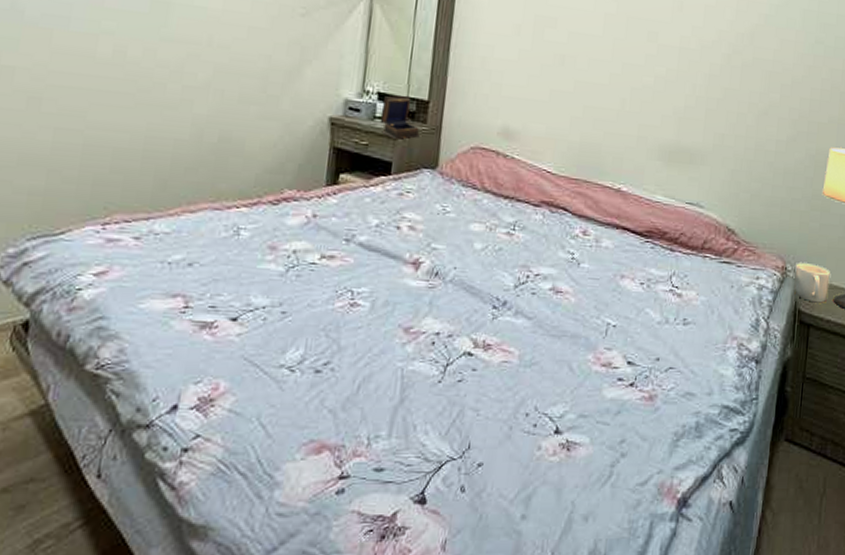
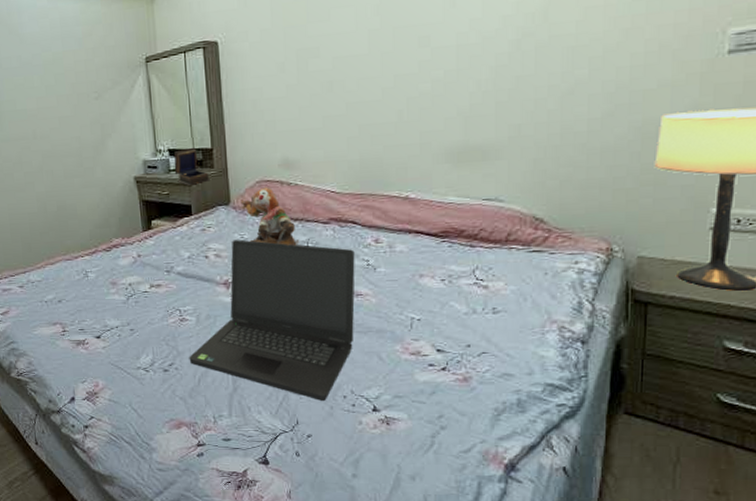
laptop: none [351,211,561,420] -> present [189,239,355,402]
stuffed animal: none [445,155,506,228] -> present [238,187,300,246]
mug: present [795,263,830,303] -> none [624,241,671,281]

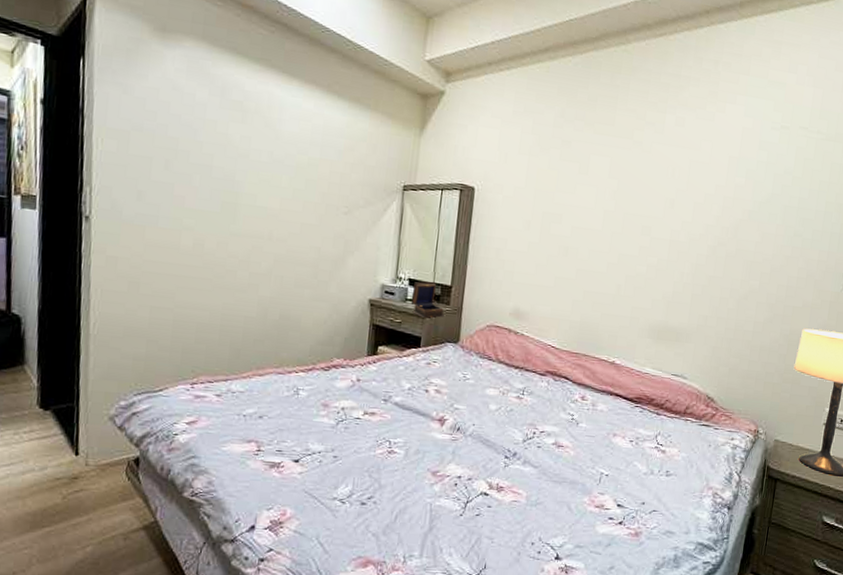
laptop: present [189,239,355,402] -> none [389,378,563,547]
stuffed animal: present [238,187,300,246] -> none [466,332,517,393]

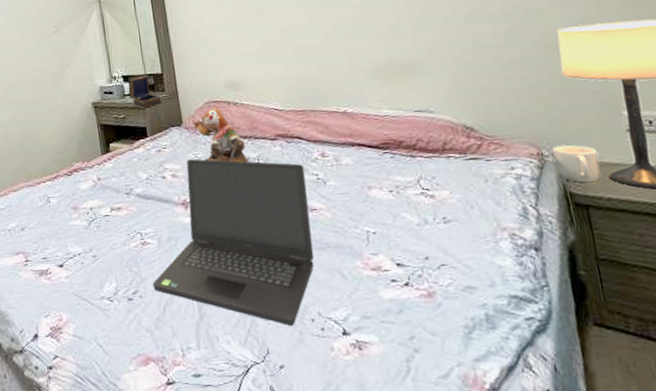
laptop: none [389,378,563,547] -> present [152,159,314,327]
stuffed animal: none [466,332,517,393] -> present [190,107,251,163]
mug: none [765,427,797,462] -> present [552,145,601,183]

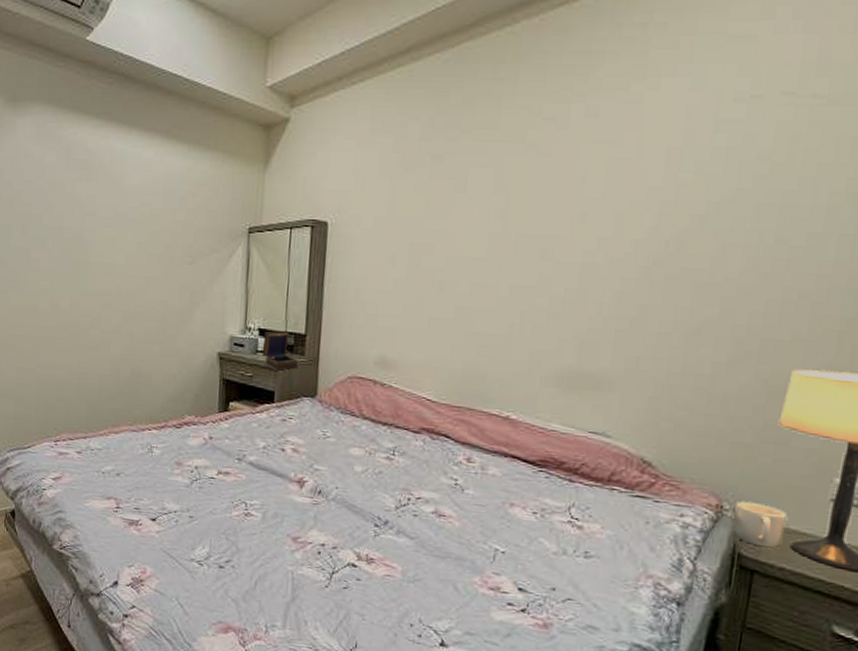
laptop: present [152,159,314,327] -> none [248,436,443,627]
stuffed animal: present [190,107,251,163] -> none [324,384,386,453]

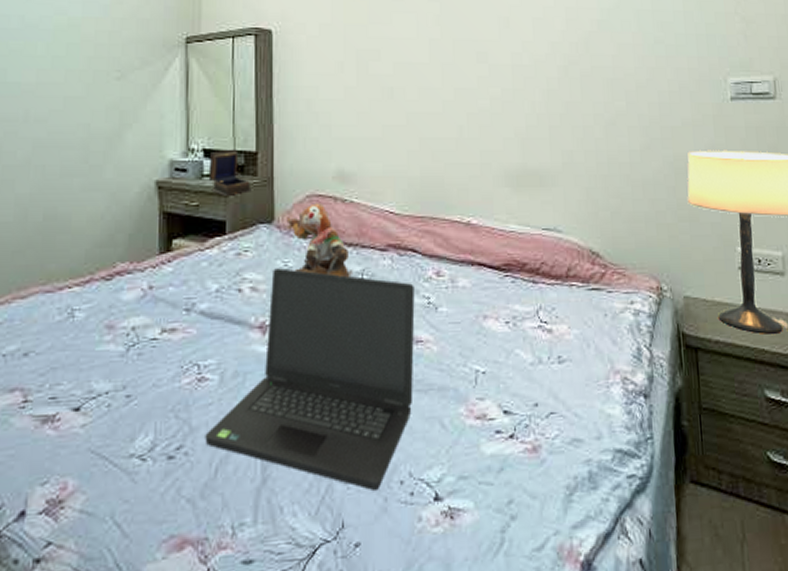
laptop: none [248,436,443,627] -> present [205,268,415,492]
stuffed animal: none [324,384,386,453] -> present [283,203,353,278]
mug: present [733,502,787,549] -> none [671,280,712,323]

